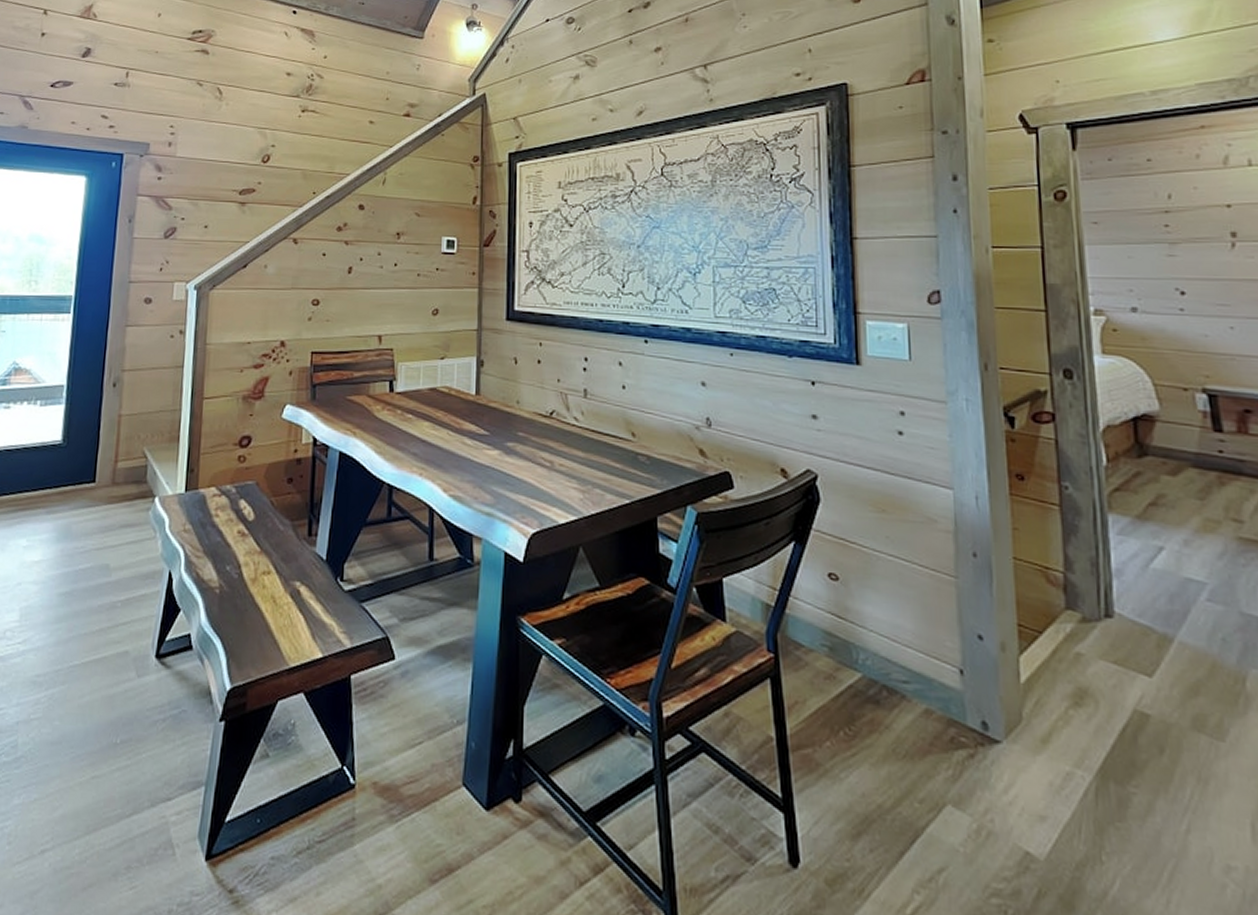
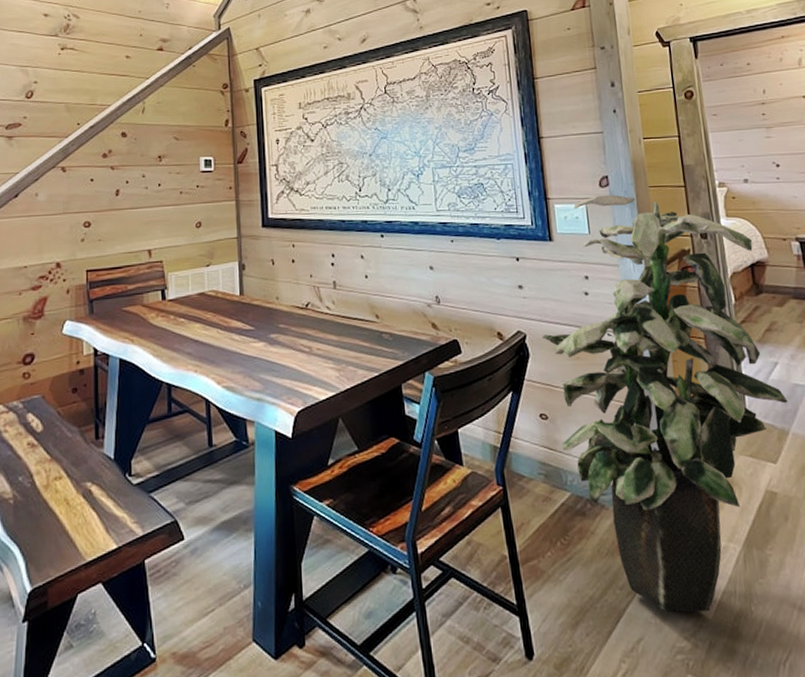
indoor plant: none [839,313,1175,851] -> present [542,194,788,613]

